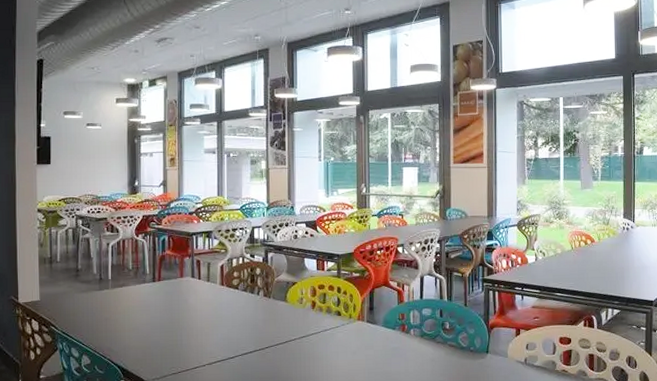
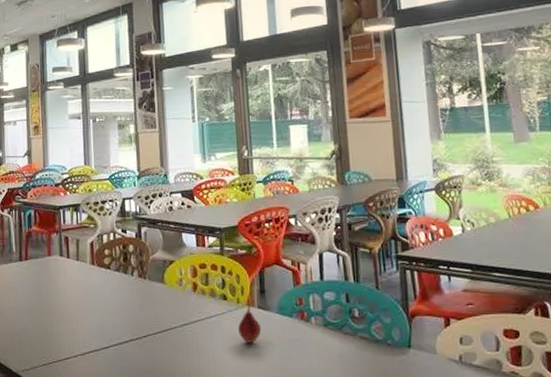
fruit: none [349,316,369,352] -> present [238,301,262,343]

